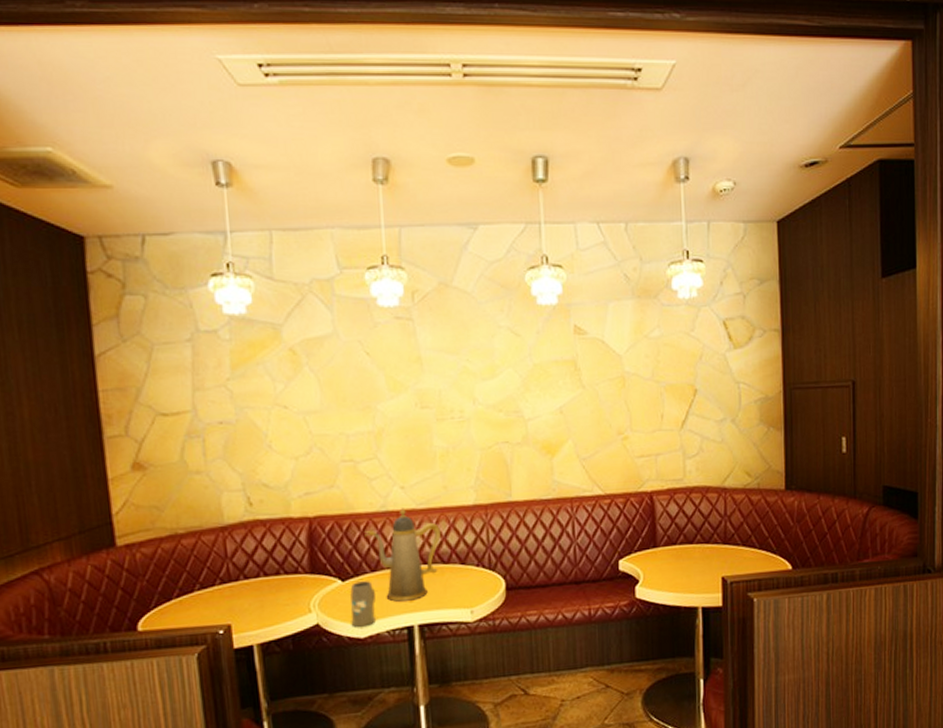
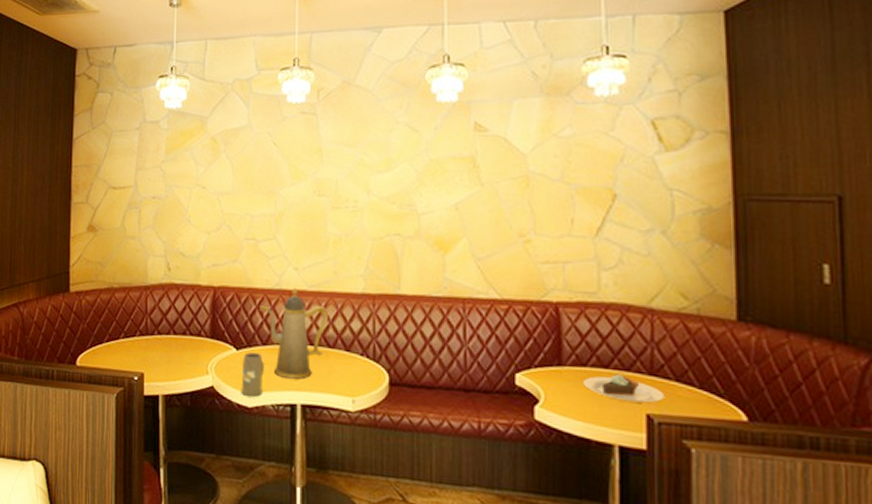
dessert: none [673,546,734,570] -> present [582,373,664,404]

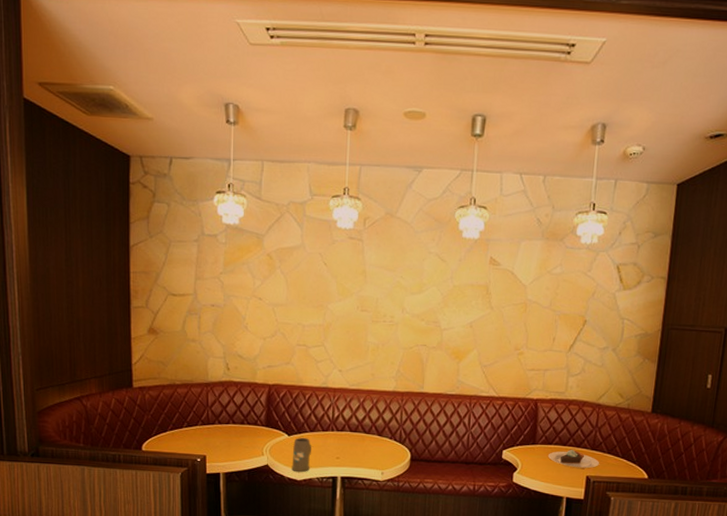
coffee pot: present [259,288,328,379] -> none [308,386,365,458]

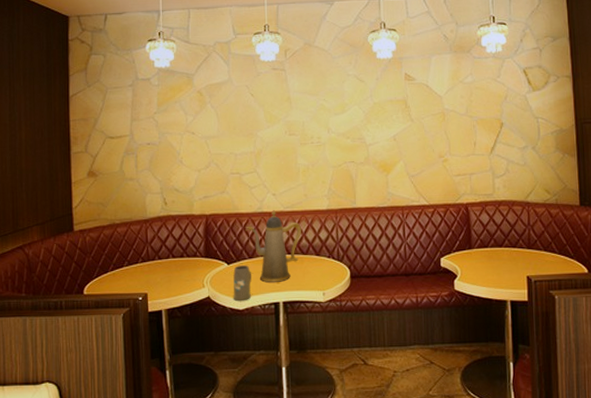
coffee pot: none [308,386,365,458] -> present [245,210,301,283]
dessert: present [547,449,599,469] -> none [485,250,537,270]

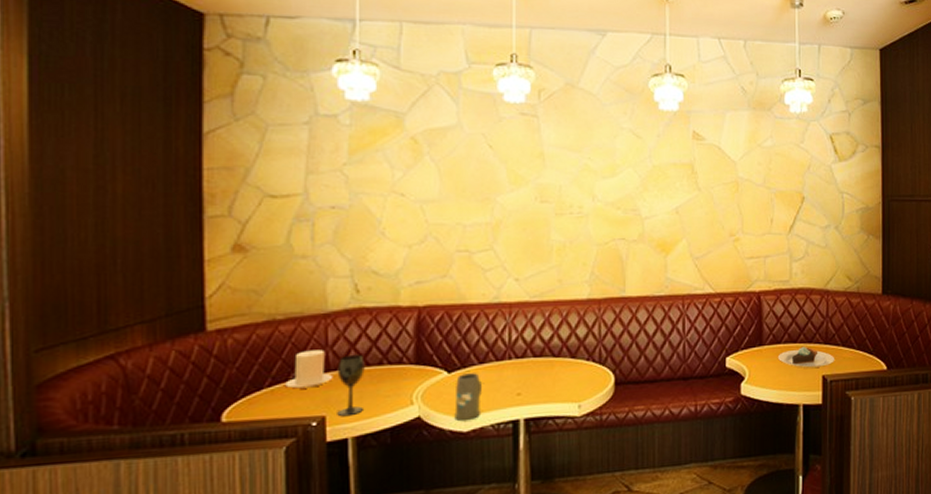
candle: none [122,245,152,273] -> present [285,350,333,389]
wine glass: none [154,249,172,294] -> present [337,354,365,417]
coffee pot: present [245,210,301,283] -> none [475,300,552,395]
dessert: none [485,250,537,270] -> present [777,346,834,369]

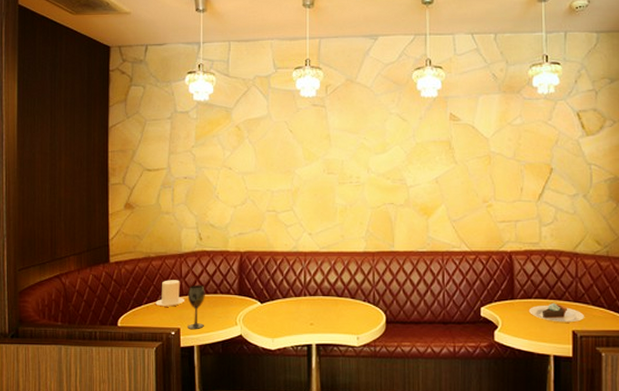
beer mug: present [454,373,482,421] -> none [265,305,285,341]

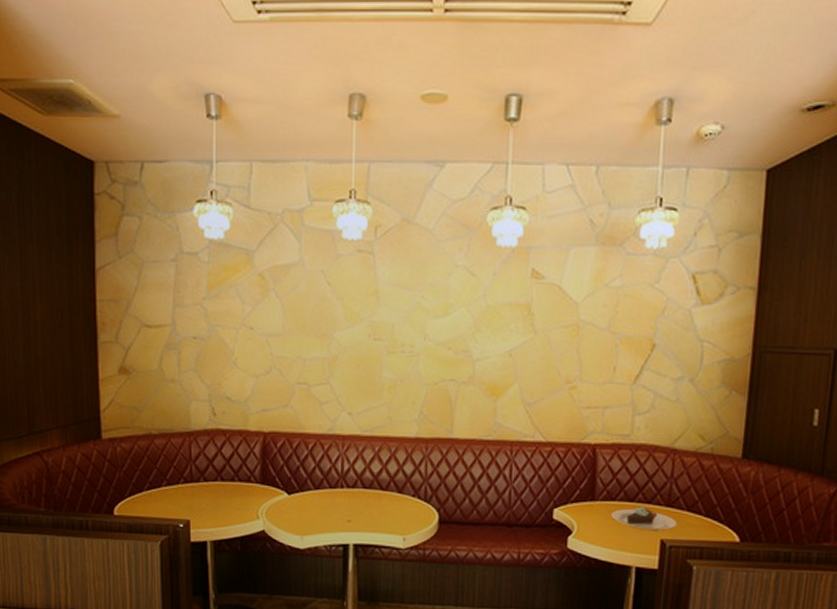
candle: present [156,280,185,307] -> none [159,462,196,495]
wine glass: present [187,285,205,330] -> none [198,469,220,523]

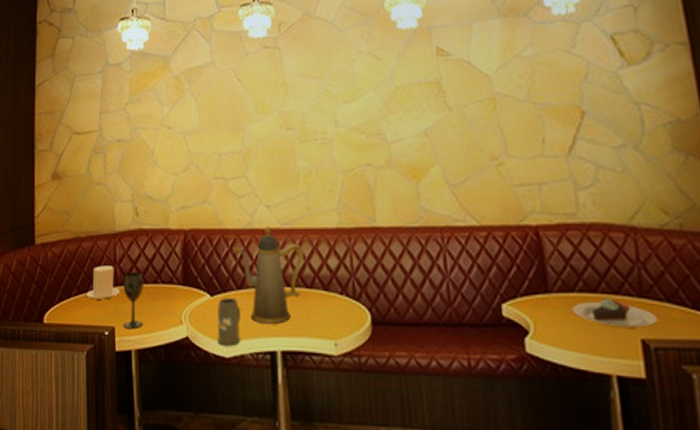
candle: none [159,462,196,495] -> present [86,265,120,300]
wine glass: none [198,469,220,523] -> present [123,271,144,330]
beer mug: none [293,497,317,539] -> present [217,298,241,346]
coffee pot: none [312,433,382,521] -> present [232,227,304,324]

